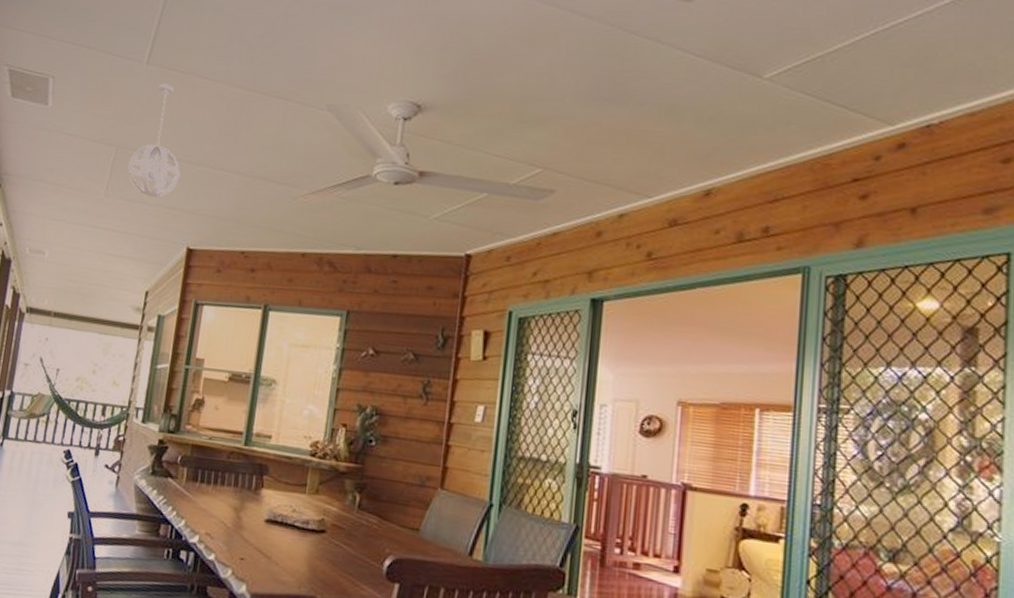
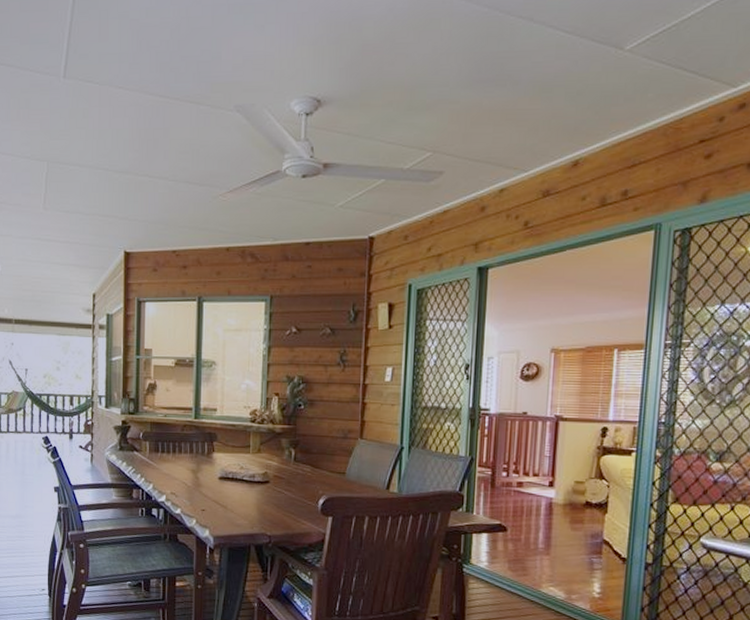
pendant light: present [128,83,181,198] -> none [61,96,110,207]

